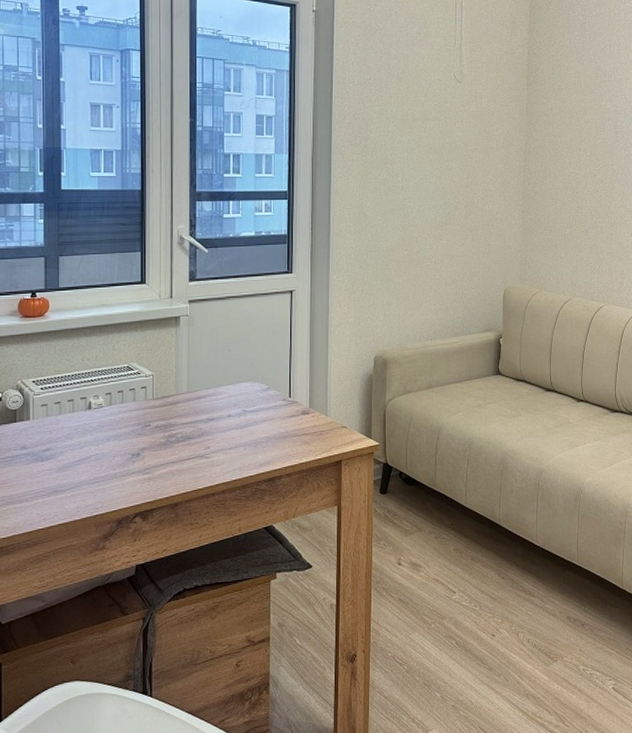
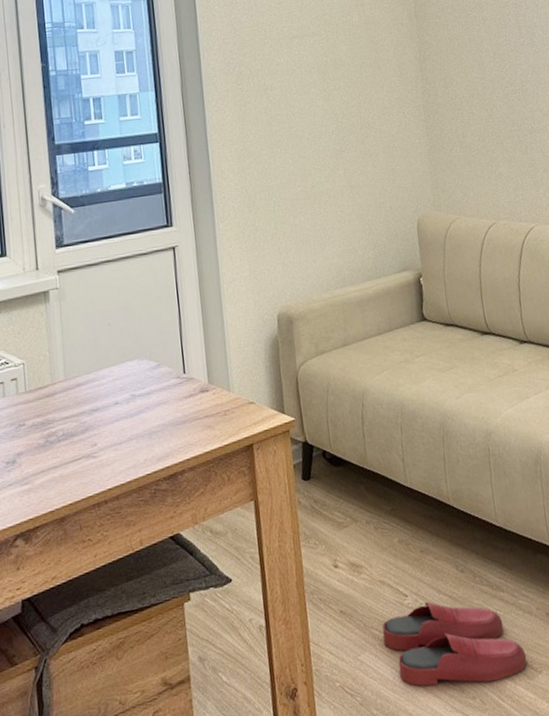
slippers: none [431,598,546,665] -> present [382,601,527,687]

